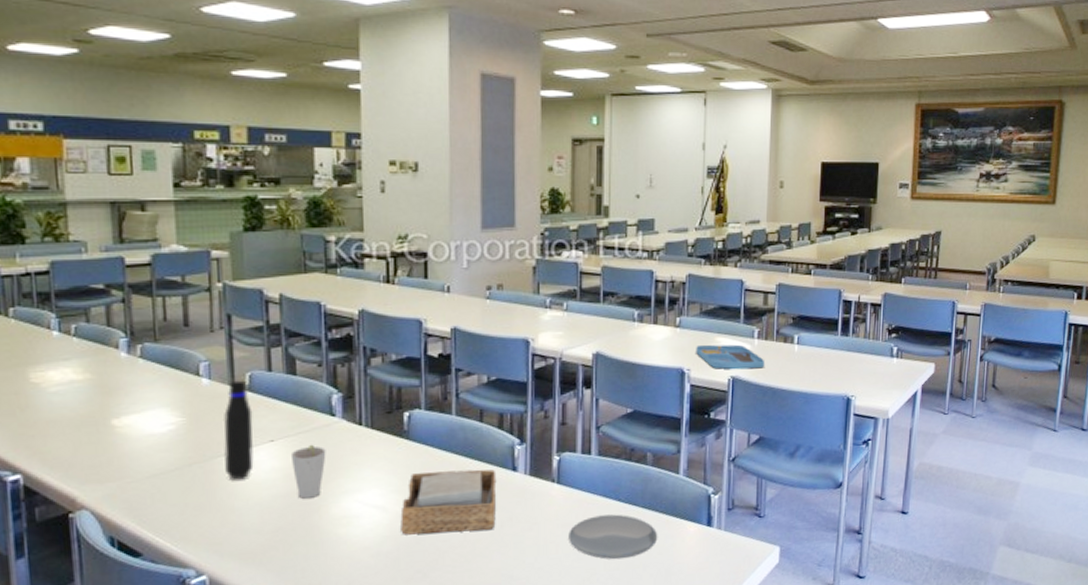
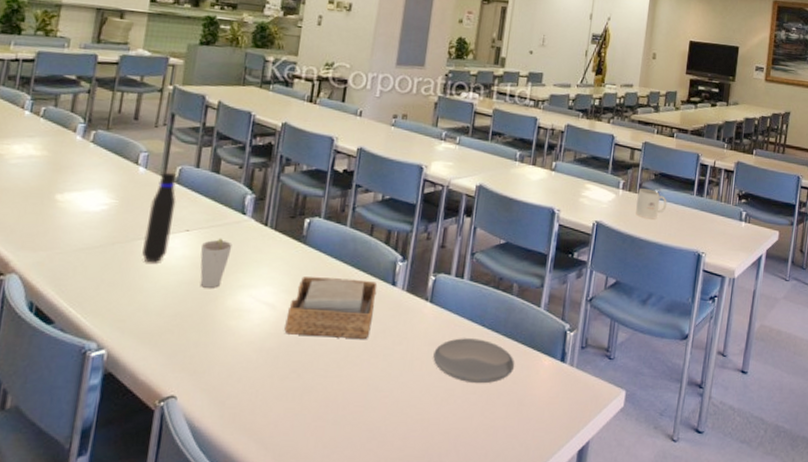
tray: present [696,344,765,369] -> none [567,188,627,217]
mug: none [774,335,809,368] -> present [635,189,667,219]

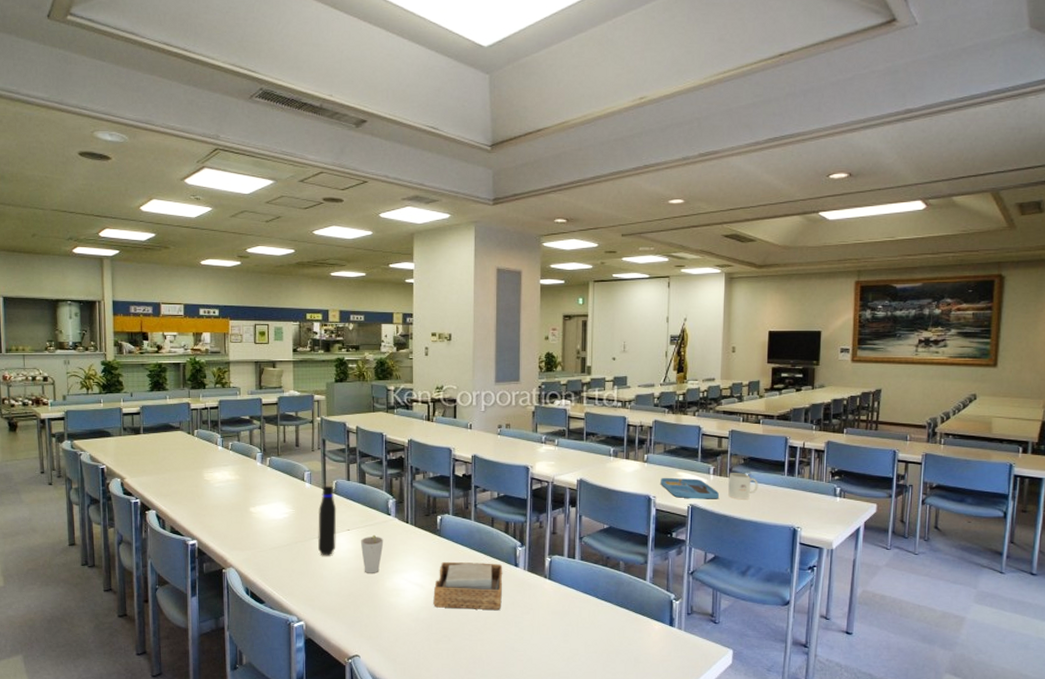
plate: present [433,338,515,384] -> none [557,608,629,645]
tray: none [567,188,627,217] -> present [661,477,720,499]

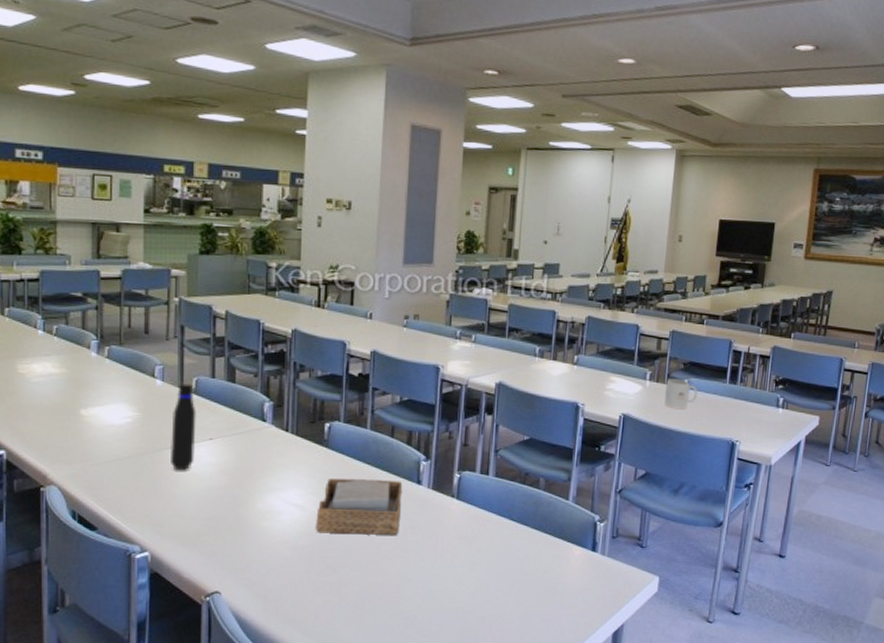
cup: present [361,534,384,573] -> none [227,445,256,492]
tray: present [661,477,720,499] -> none [591,382,655,409]

